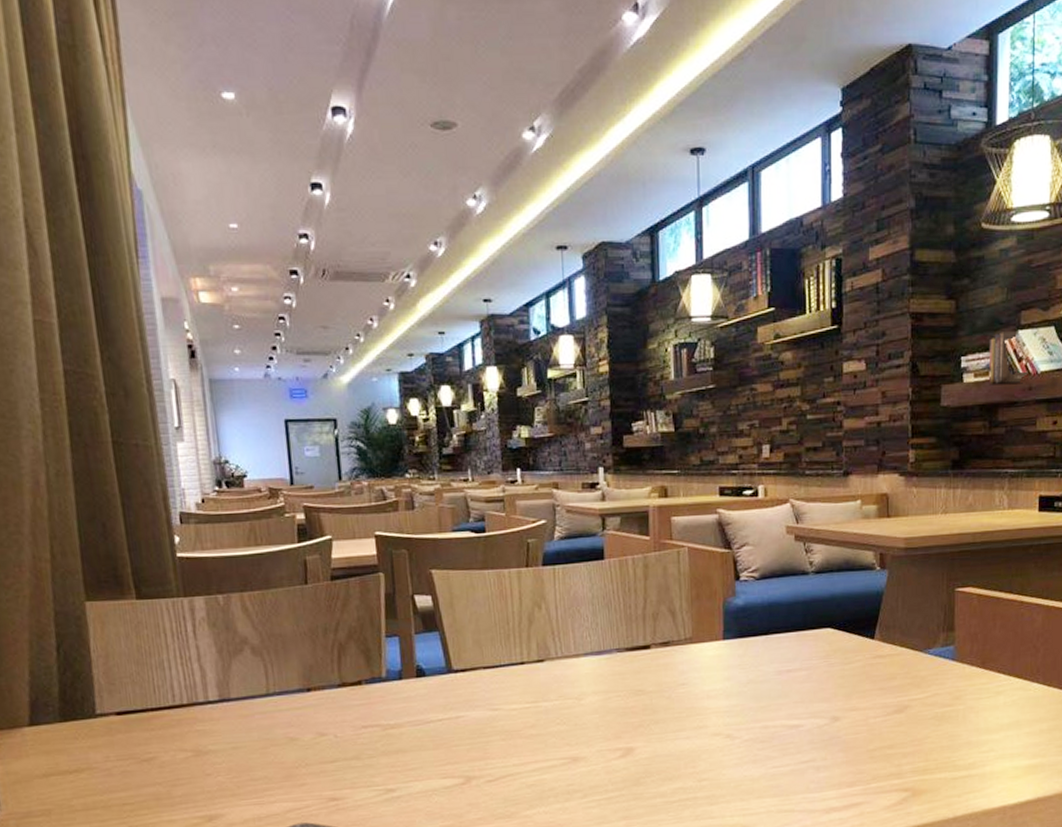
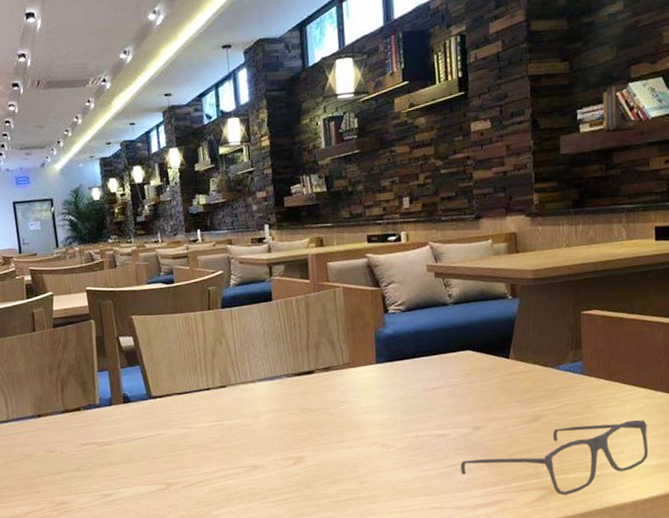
eyeglasses: none [815,714,1021,799] -> present [460,420,649,496]

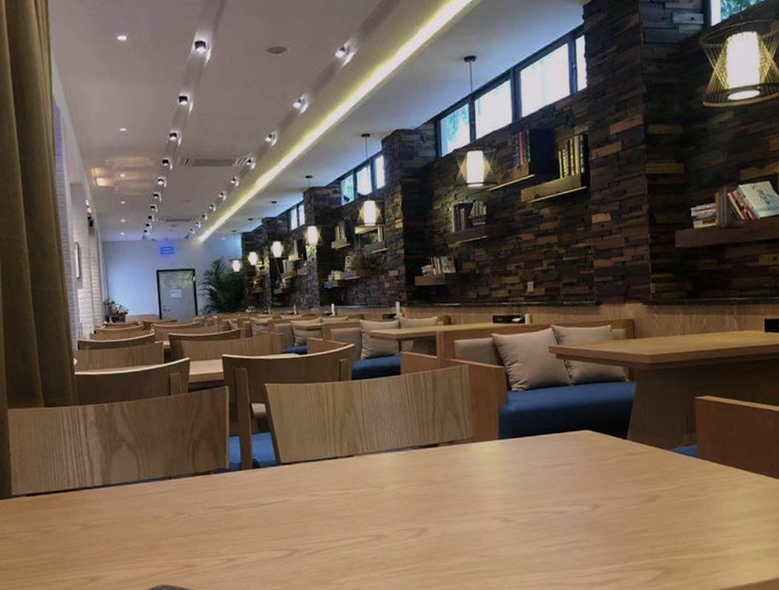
eyeglasses: present [460,420,649,496] -> none [579,504,761,576]

